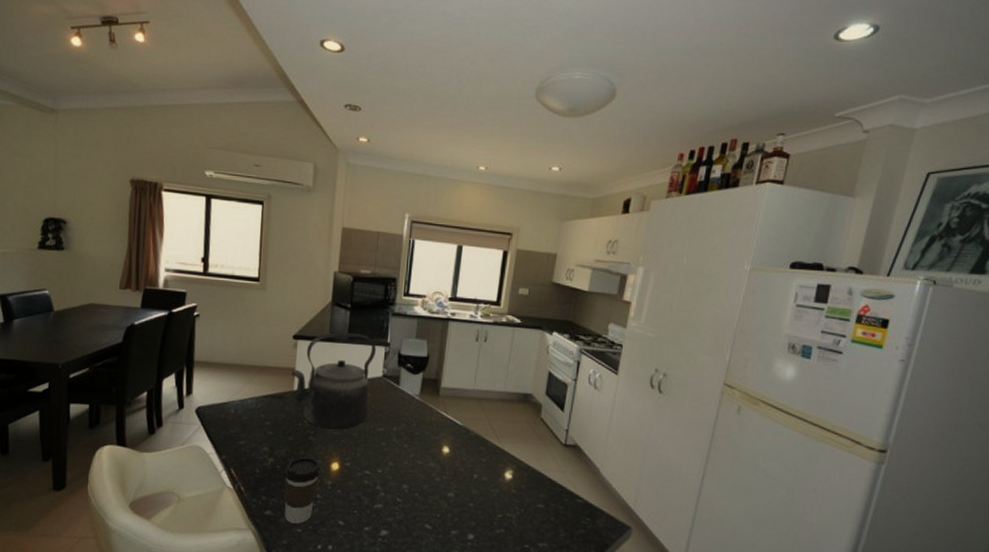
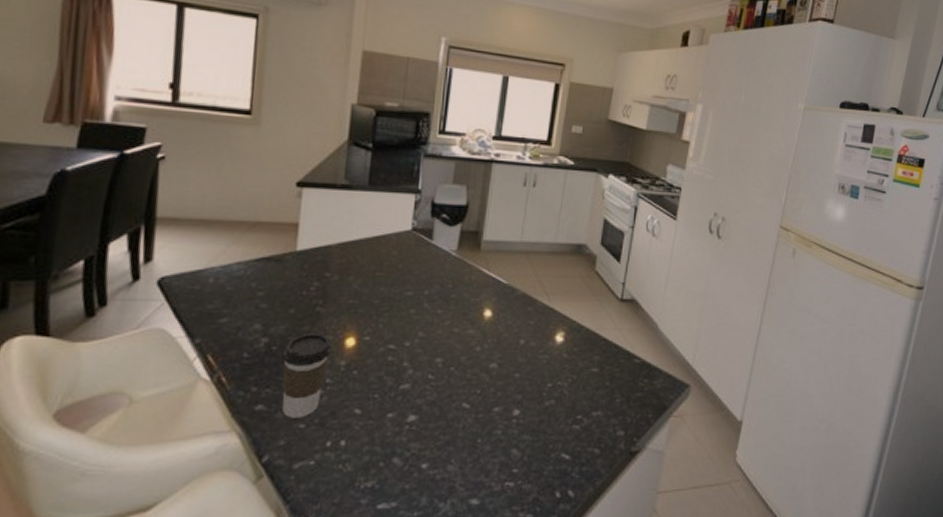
kettle: present [291,333,376,430] -> none [293,178,404,297]

